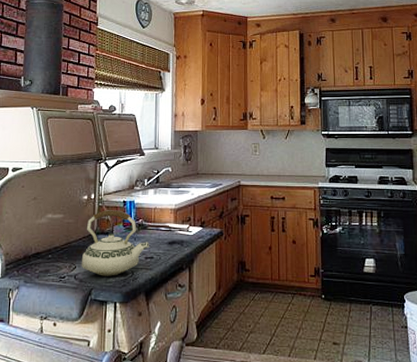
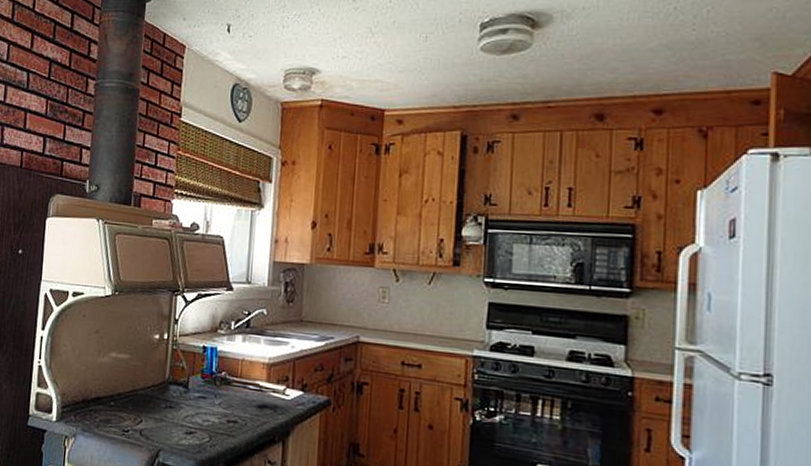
teakettle: present [81,210,149,276] -> none [148,355,233,439]

